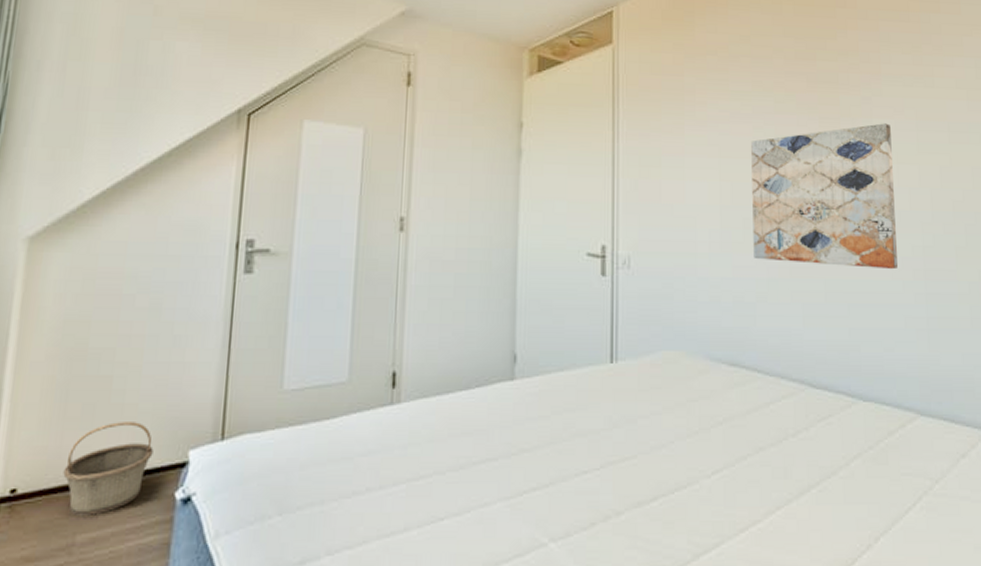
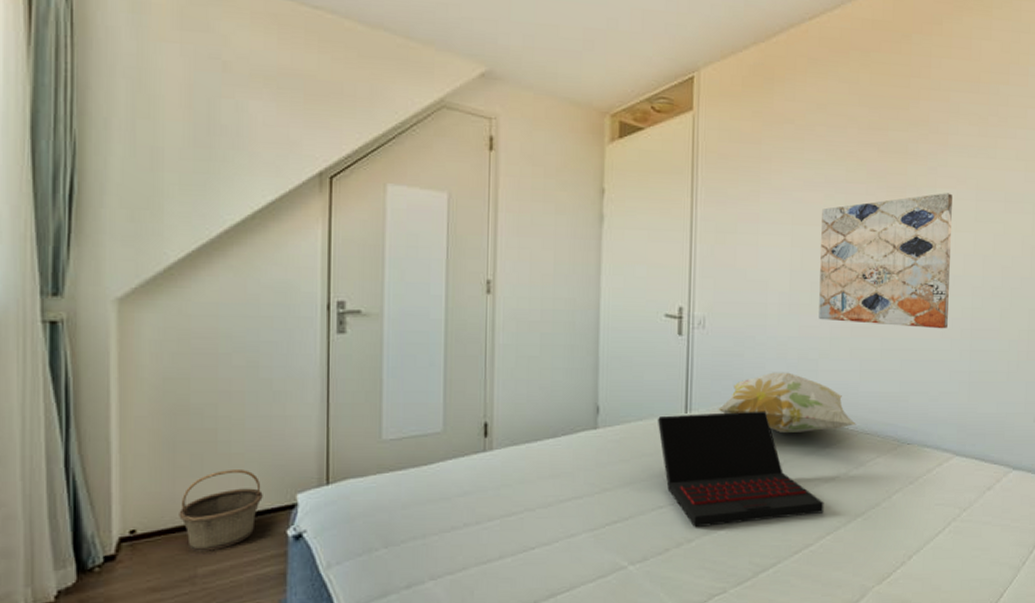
laptop: none [579,361,772,498] -> present [657,411,824,528]
decorative pillow: none [647,317,803,388] -> present [718,372,856,434]

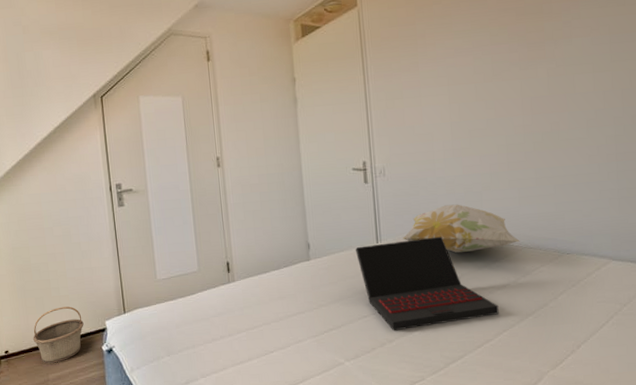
wall art: present [819,193,952,329] -> none [473,41,594,160]

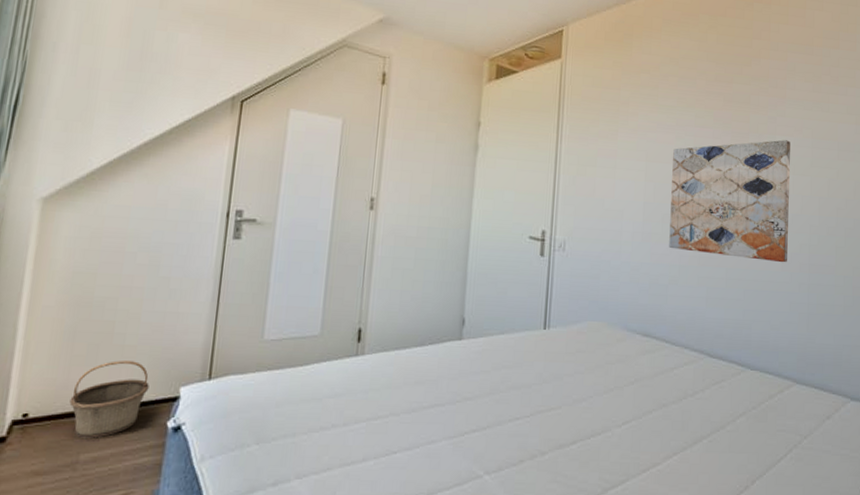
laptop: present [355,236,499,331] -> none [517,330,672,441]
decorative pillow: present [403,204,520,253] -> none [574,295,703,354]
wall art: none [473,41,594,160] -> present [669,140,790,263]

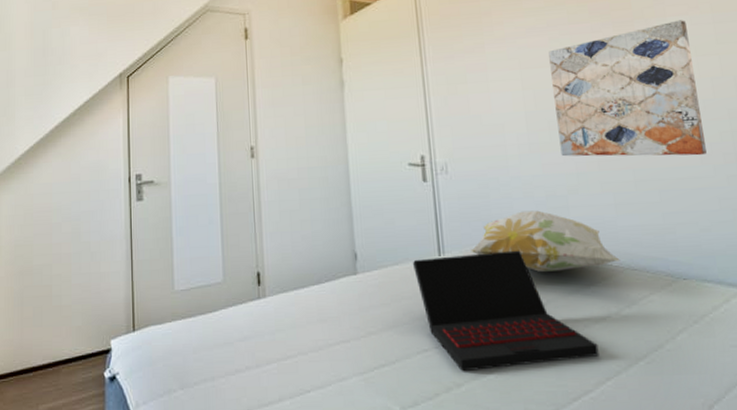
basket: present [69,360,149,438] -> none [25,319,85,391]
laptop: none [517,330,672,441] -> present [412,250,599,372]
decorative pillow: none [574,295,703,354] -> present [471,210,620,273]

